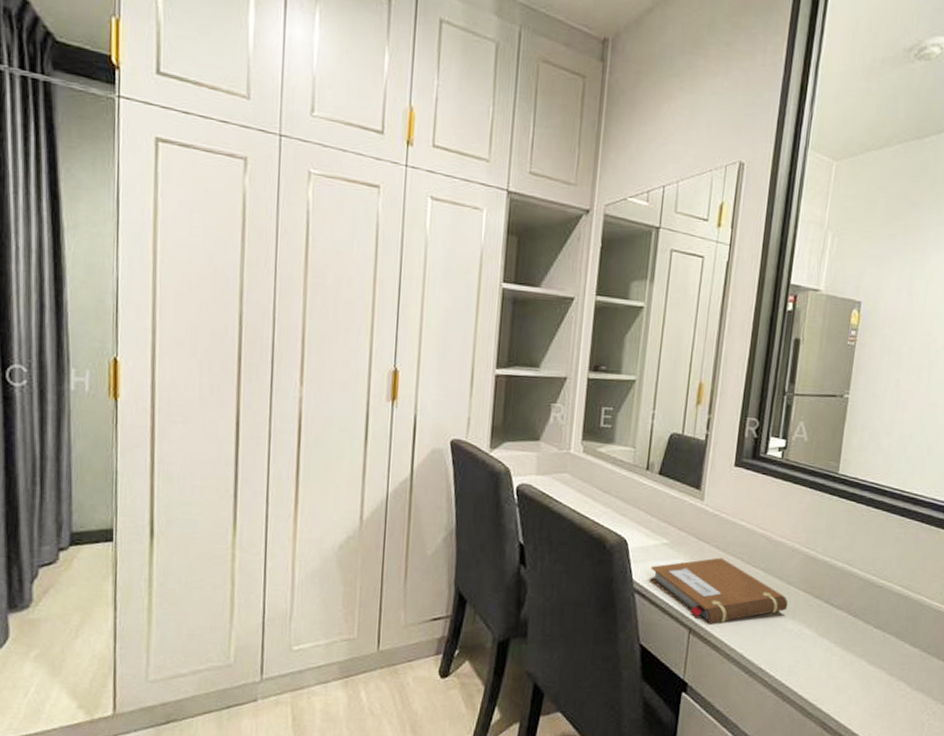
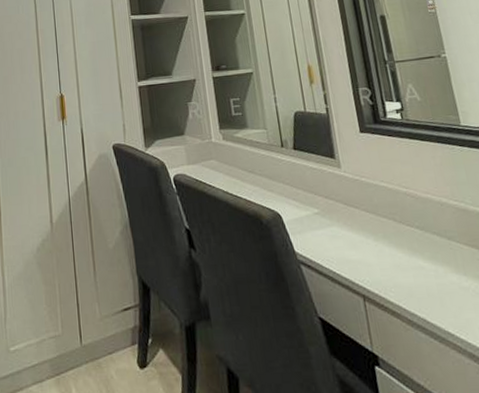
notebook: present [649,557,788,624] -> none [309,220,456,290]

